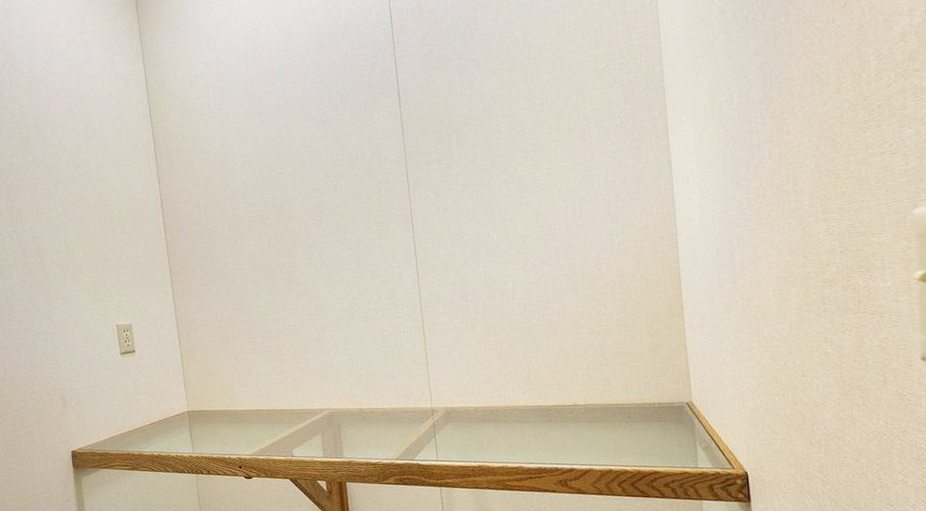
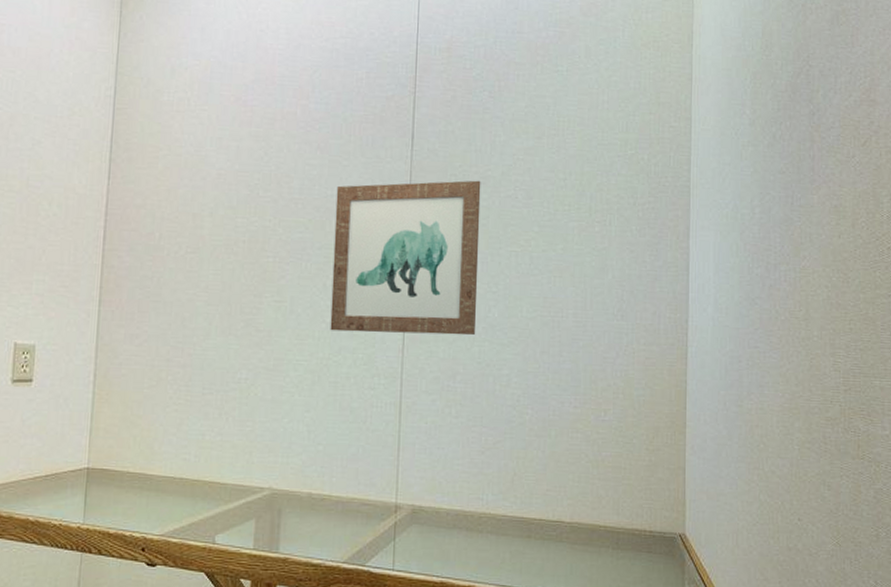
wall art: none [341,121,479,275] -> present [330,180,481,336]

